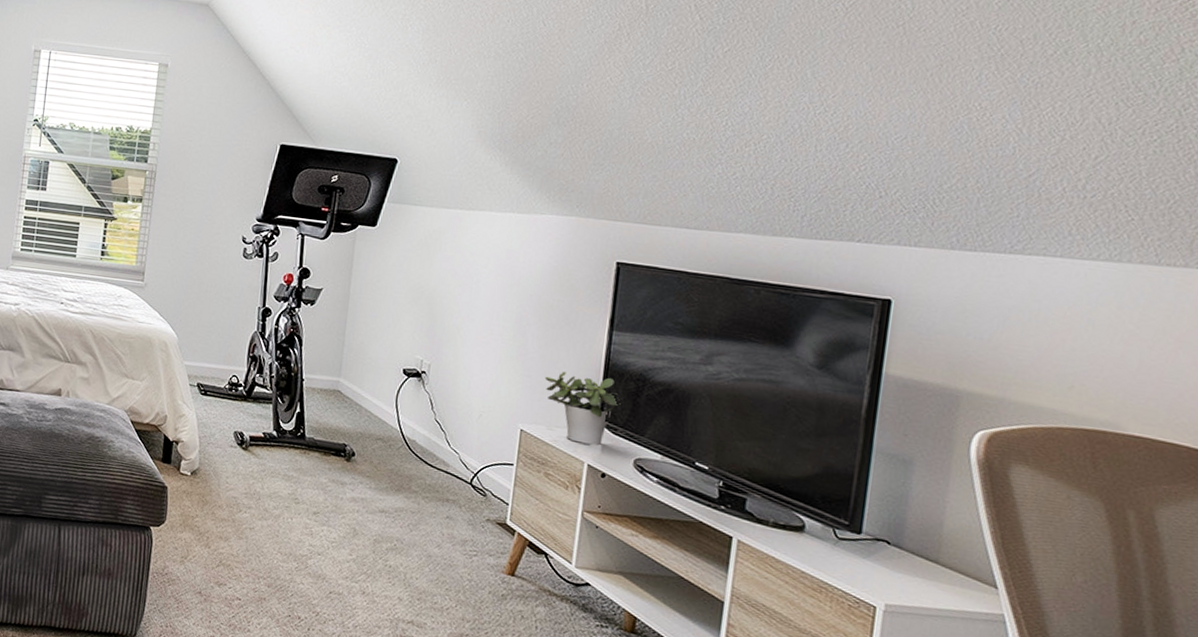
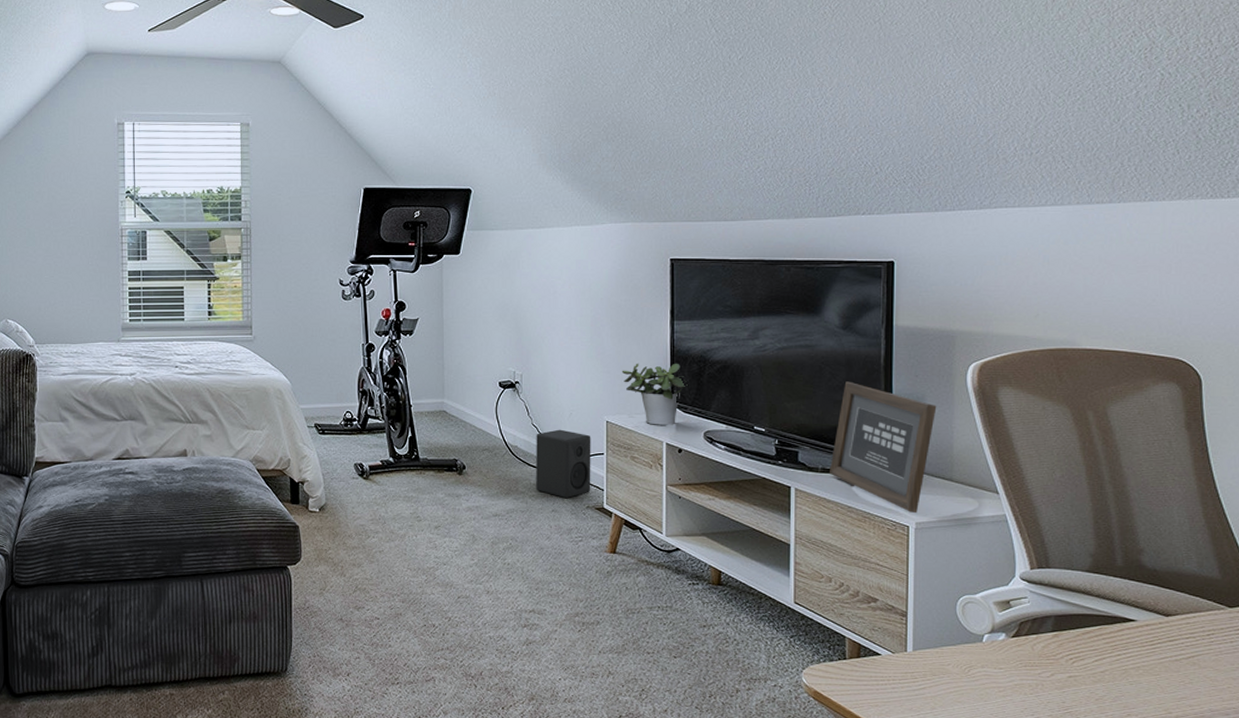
speaker: none [431,429,501,507] -> present [536,429,591,499]
picture frame: none [783,428,928,594] -> present [830,381,937,514]

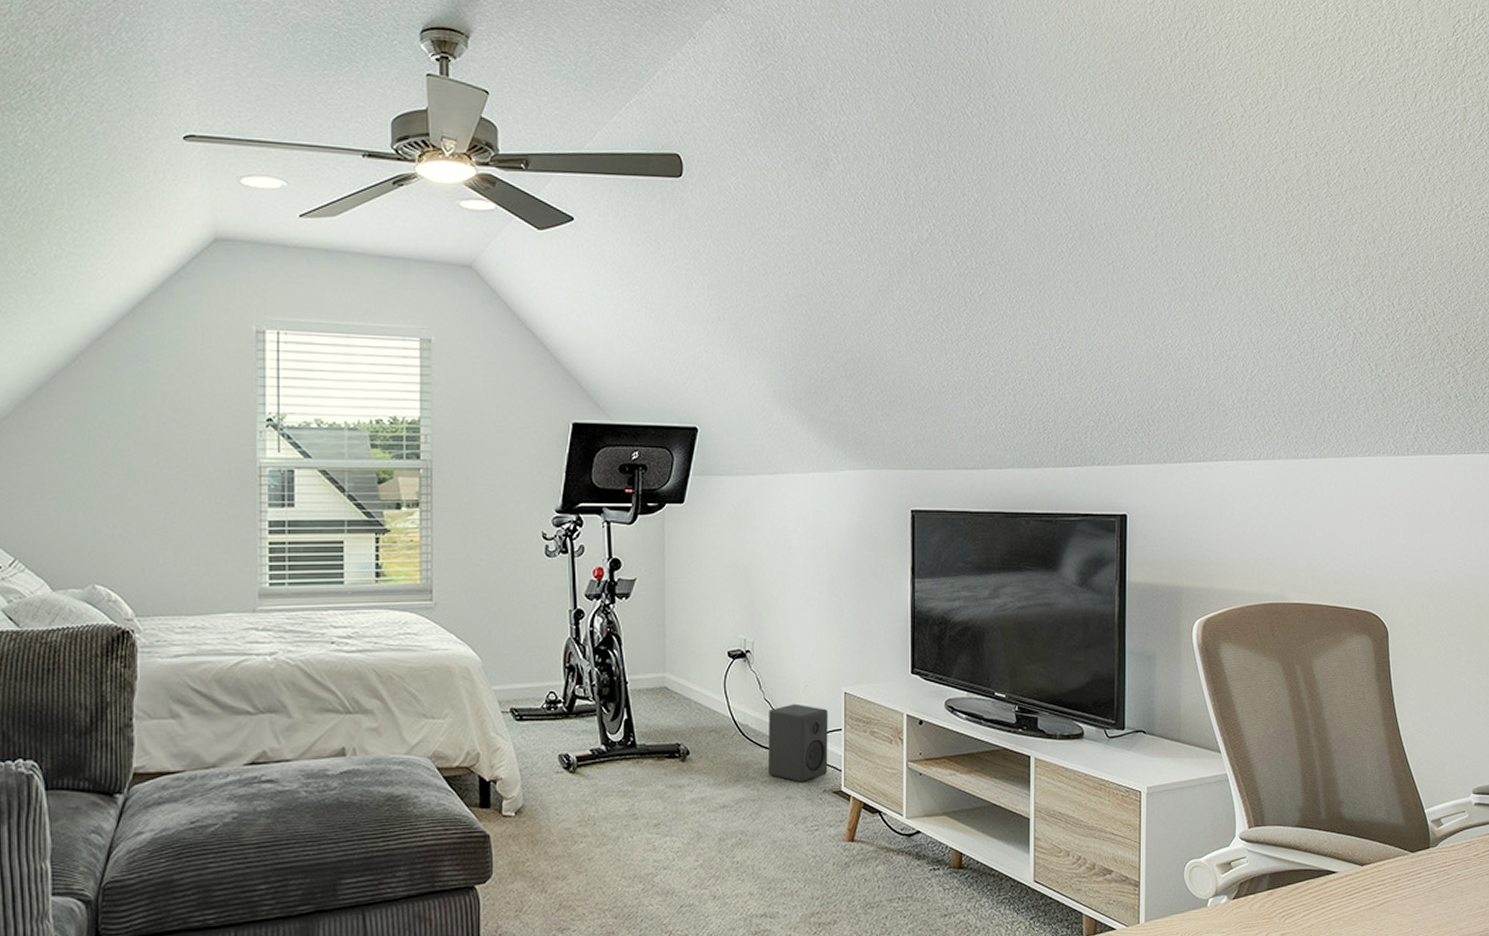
potted plant: present [621,363,688,425] -> none [860,625,929,695]
picture frame: present [830,381,937,514] -> none [1068,641,1166,778]

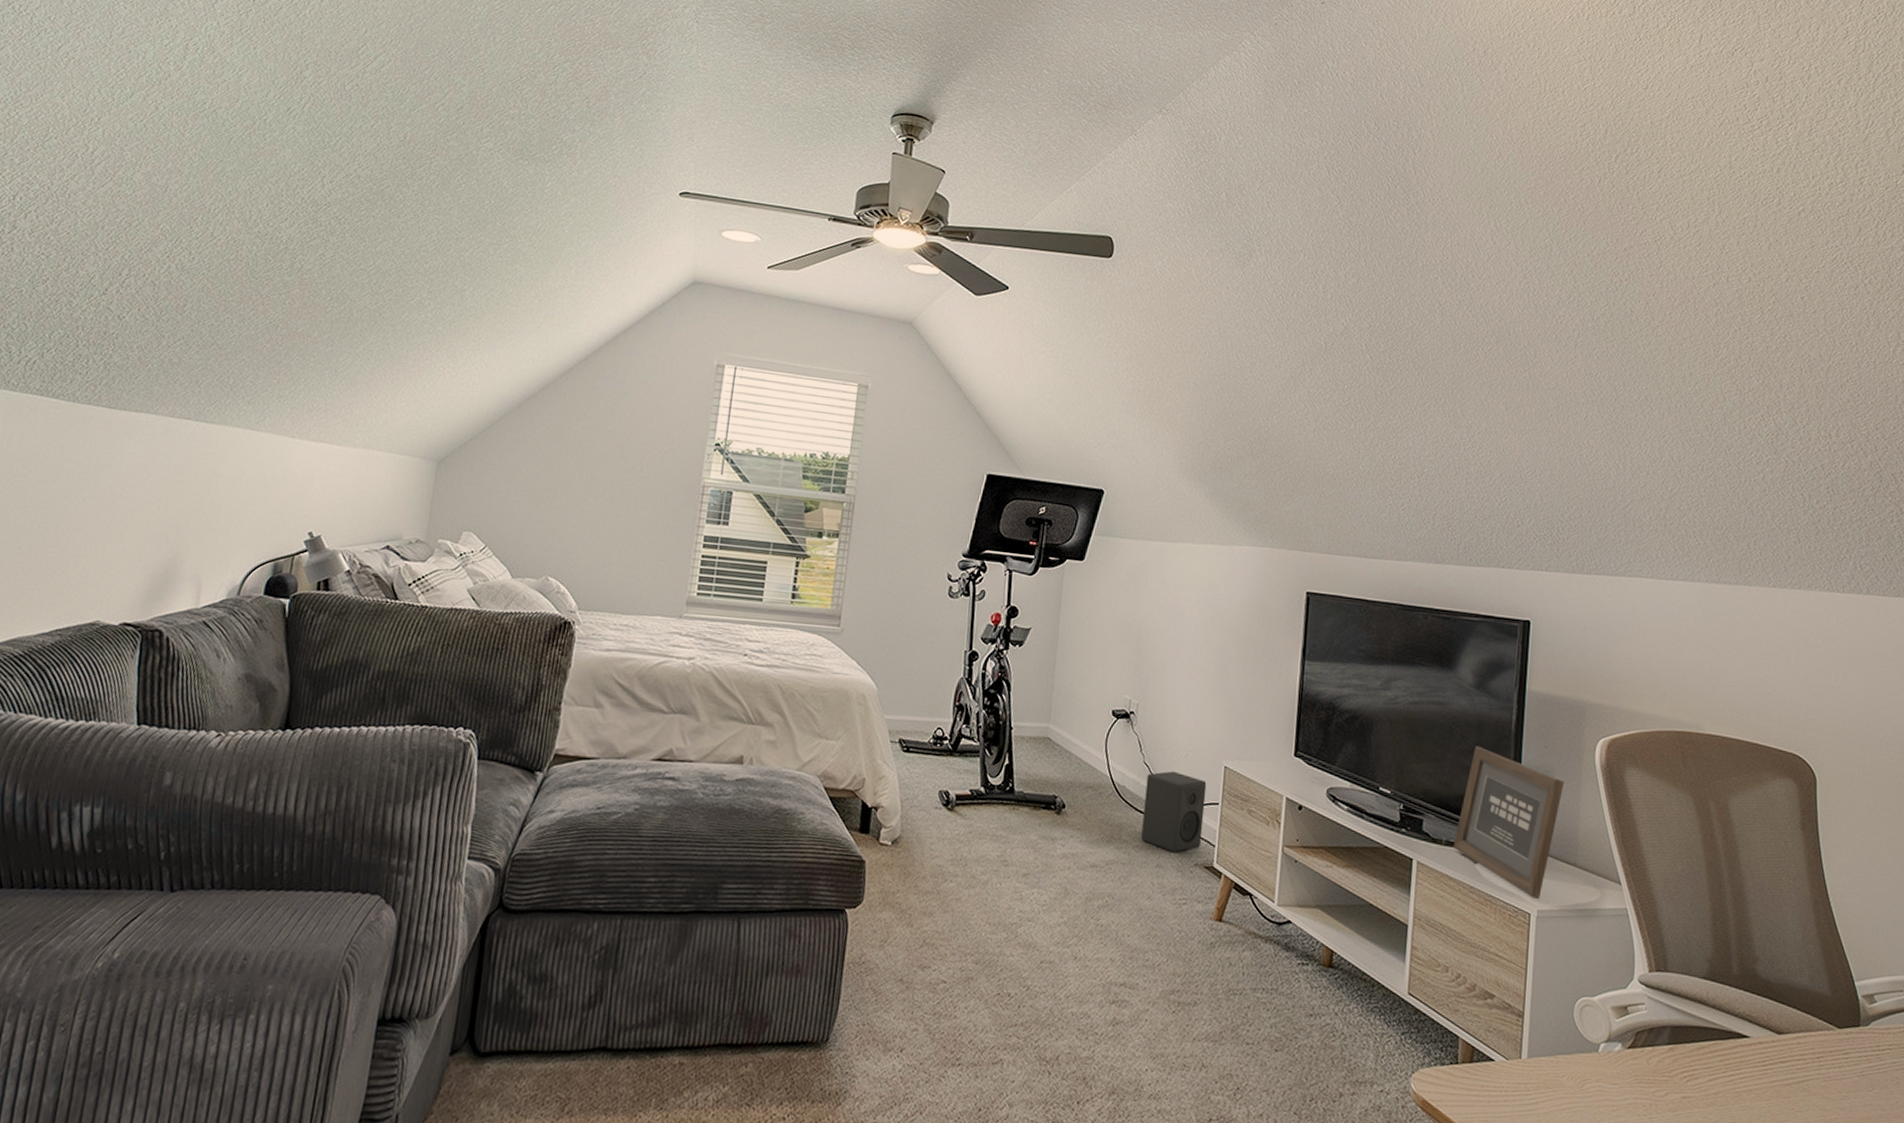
picture frame: none [1068,641,1166,778] -> present [1454,746,1565,900]

